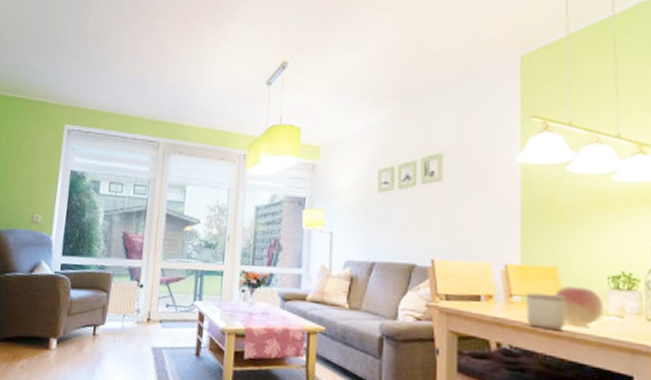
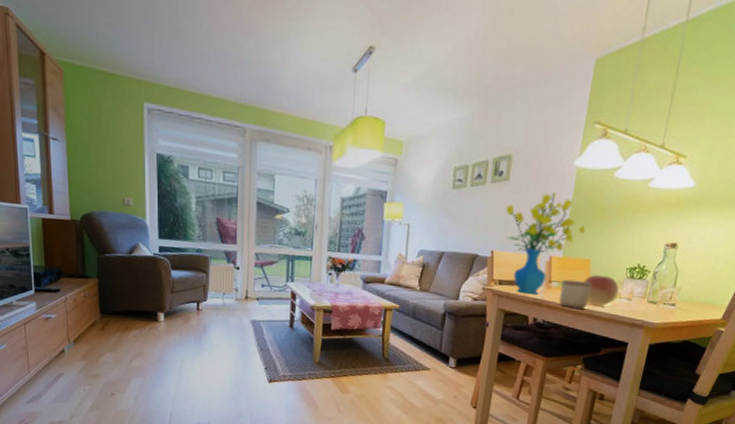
bouquet: none [442,190,544,312] -> present [505,191,586,294]

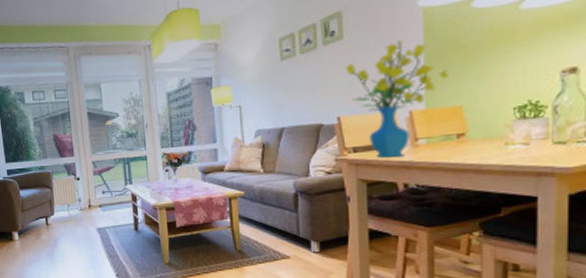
mug: present [558,279,592,310] -> none [431,132,472,166]
fruit: present [583,275,619,306] -> none [458,121,510,158]

